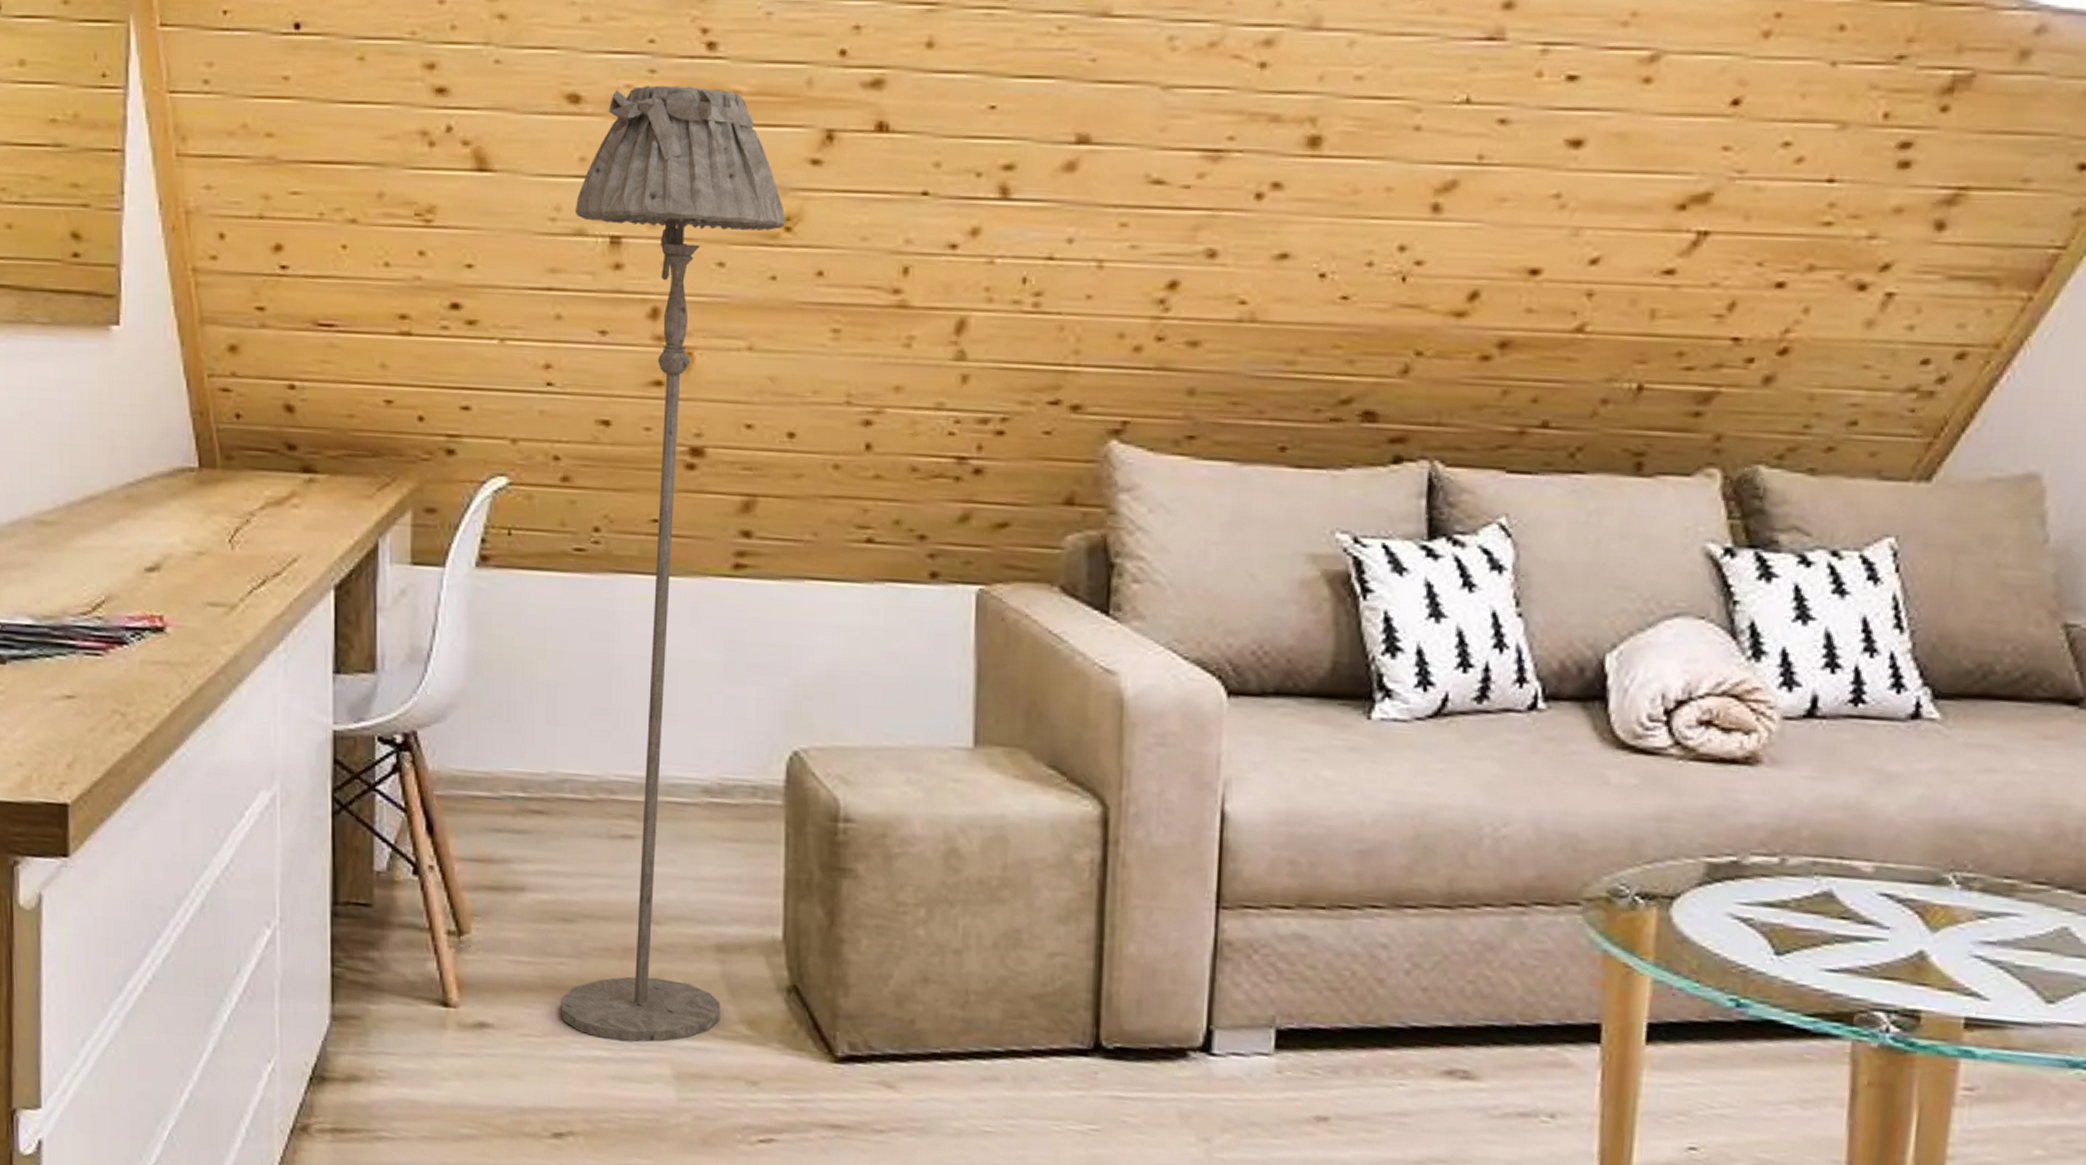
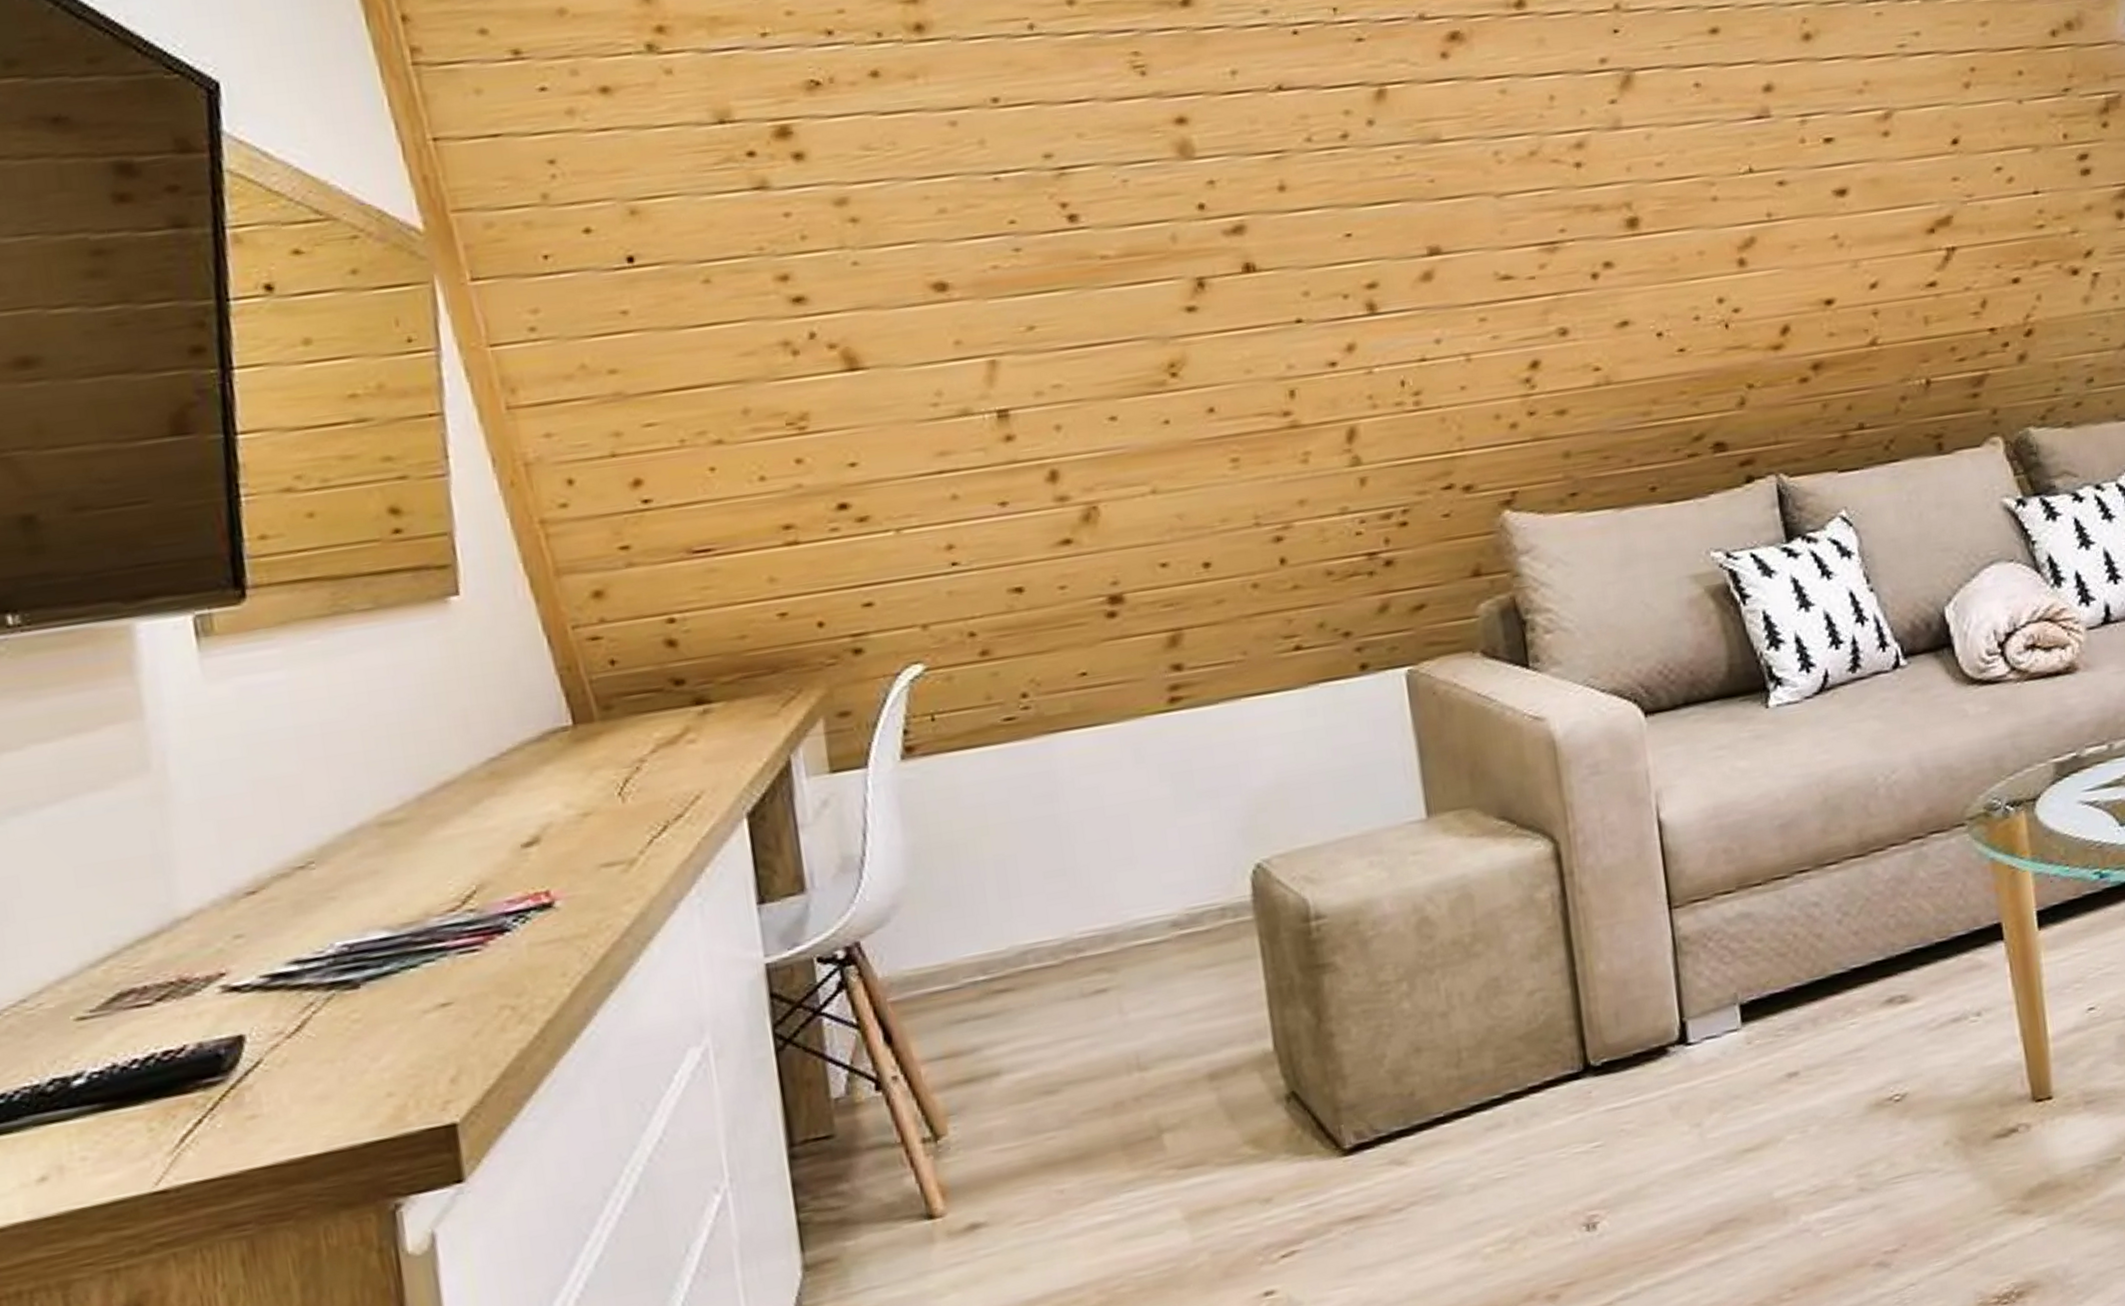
floor lamp: present [560,85,786,1043] -> none [956,256,1224,1203]

